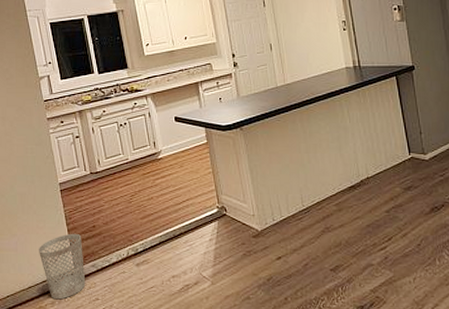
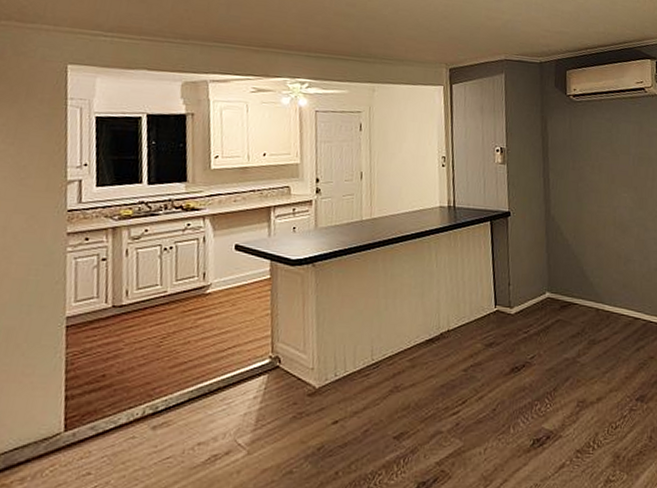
wastebasket: present [38,233,86,300] -> none [16,383,84,474]

